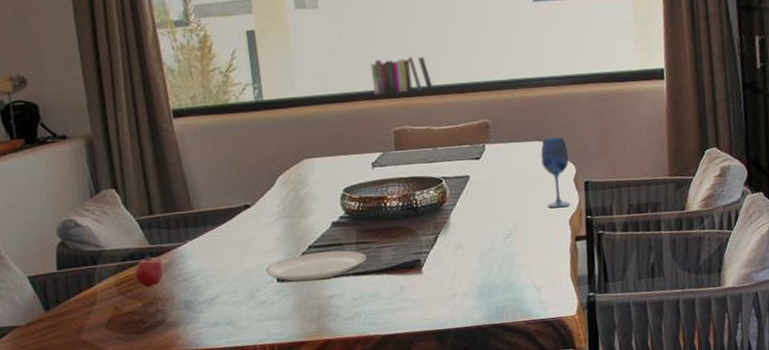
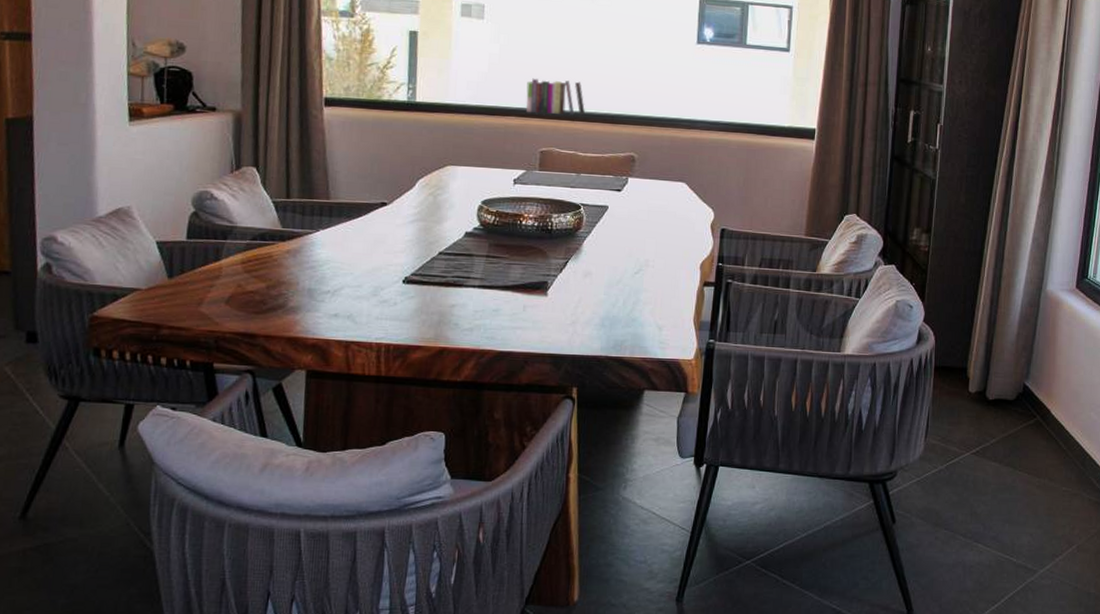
fruit: present [135,256,164,288] -> none [263,238,292,270]
plate: present [265,250,367,282] -> none [392,259,495,288]
wineglass: present [541,137,570,208] -> none [681,181,709,251]

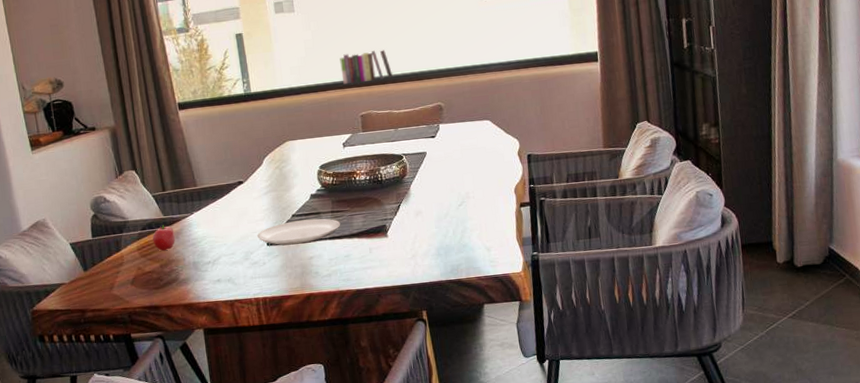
fruit: none [263,238,292,270] -> present [152,225,176,252]
plate: none [392,259,495,288] -> present [257,218,341,245]

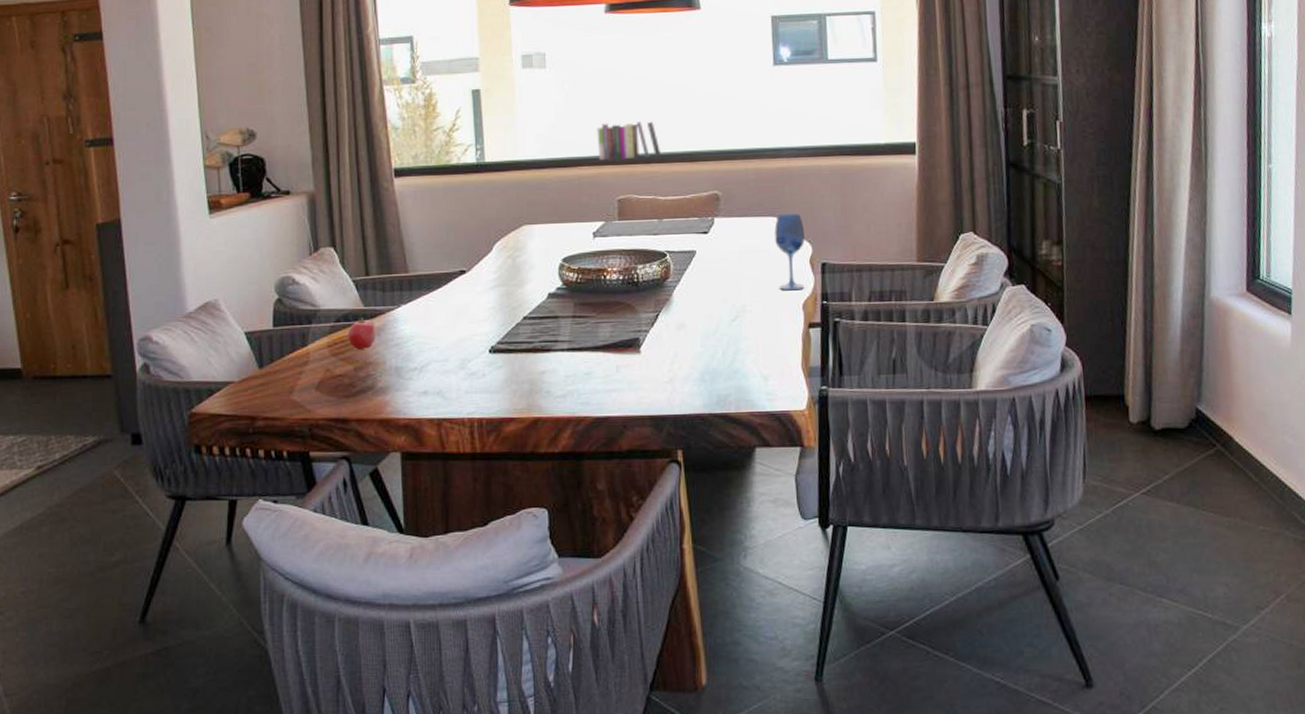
plate: present [257,218,341,245] -> none [478,323,583,355]
wineglass: none [488,116,515,179] -> present [774,214,805,291]

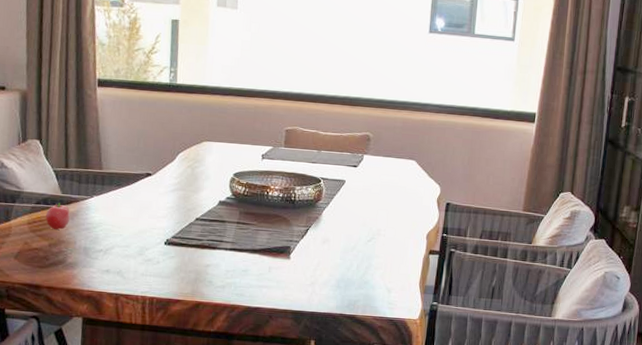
books: present [597,120,662,161] -> none [273,63,327,98]
wineglass: present [774,214,805,291] -> none [409,159,436,223]

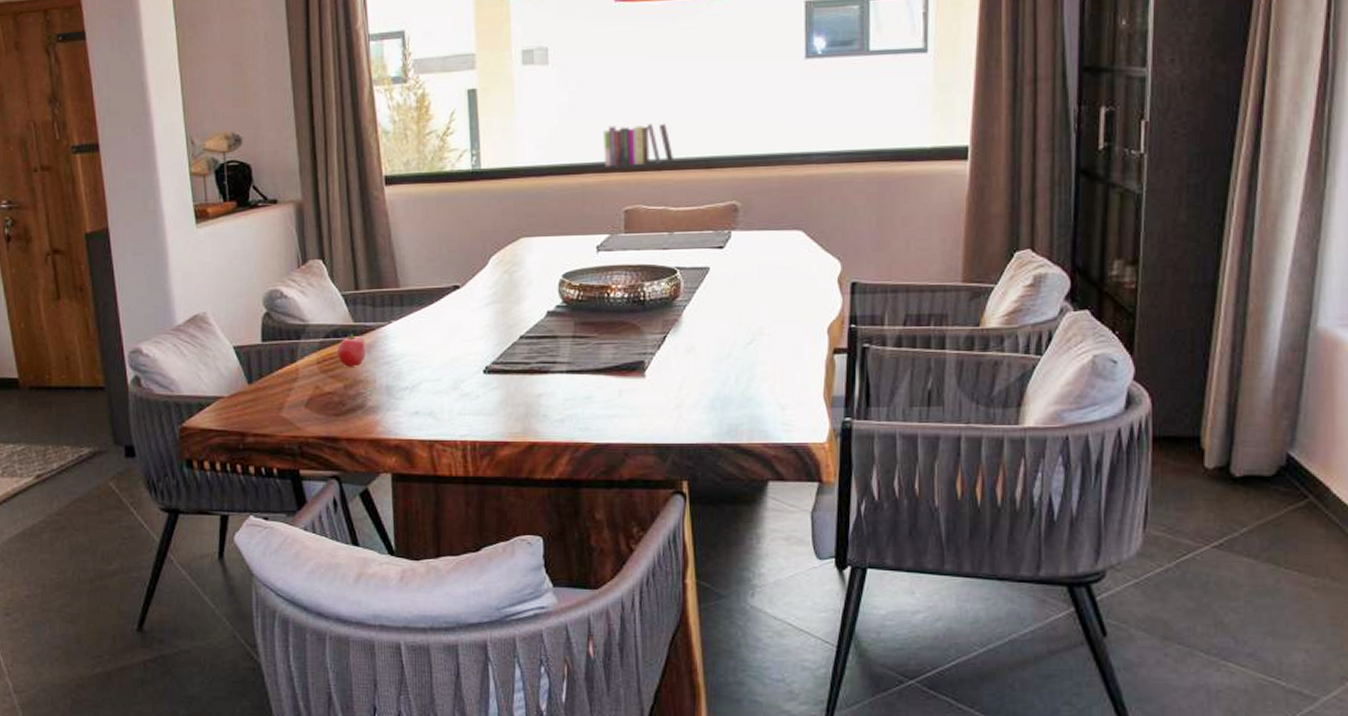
books: none [273,63,327,98] -> present [603,122,675,167]

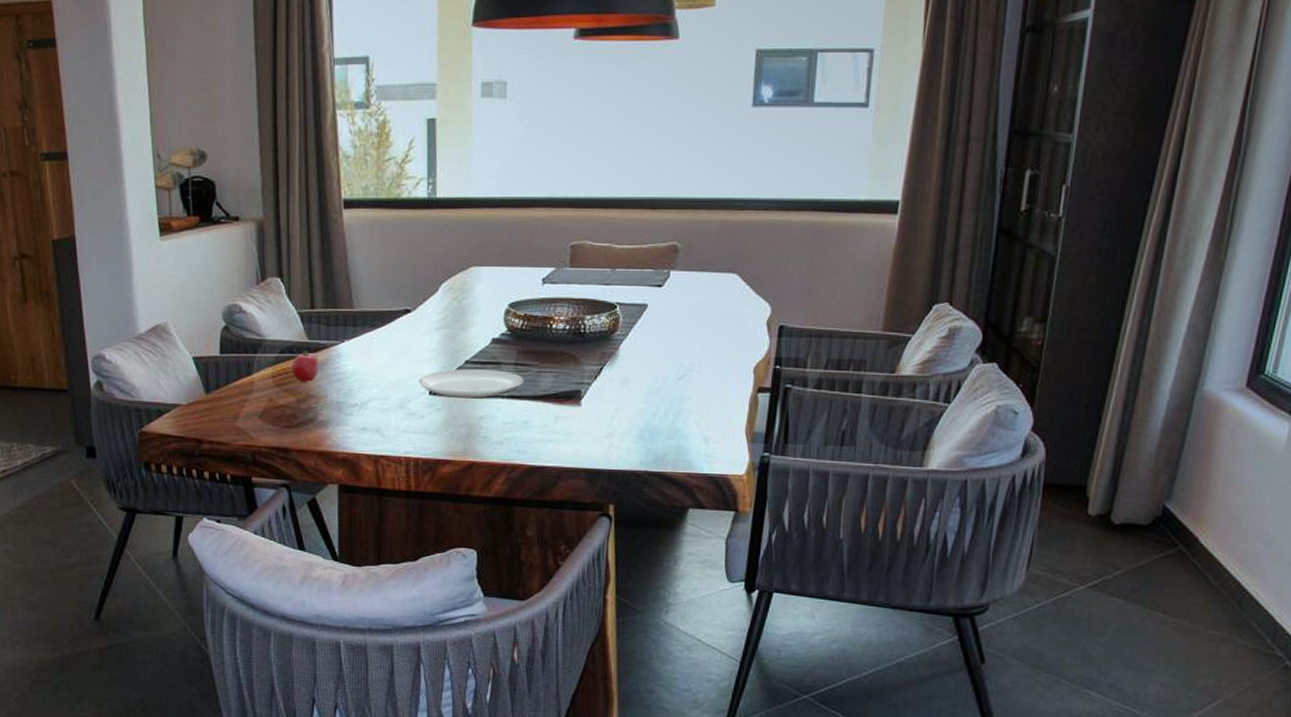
plate: none [472,344,584,376] -> present [418,369,524,398]
books: present [603,122,675,167] -> none [554,161,622,203]

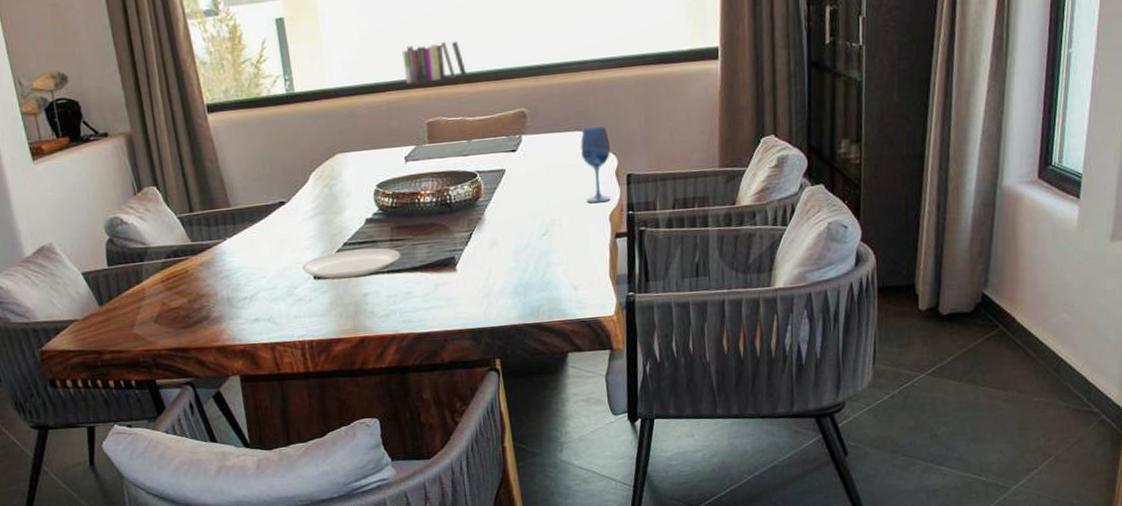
fruit: present [292,351,320,383] -> none [179,253,206,284]
books: none [554,161,622,203] -> present [402,41,468,85]
wineglass: none [731,271,765,353] -> present [580,127,611,204]

